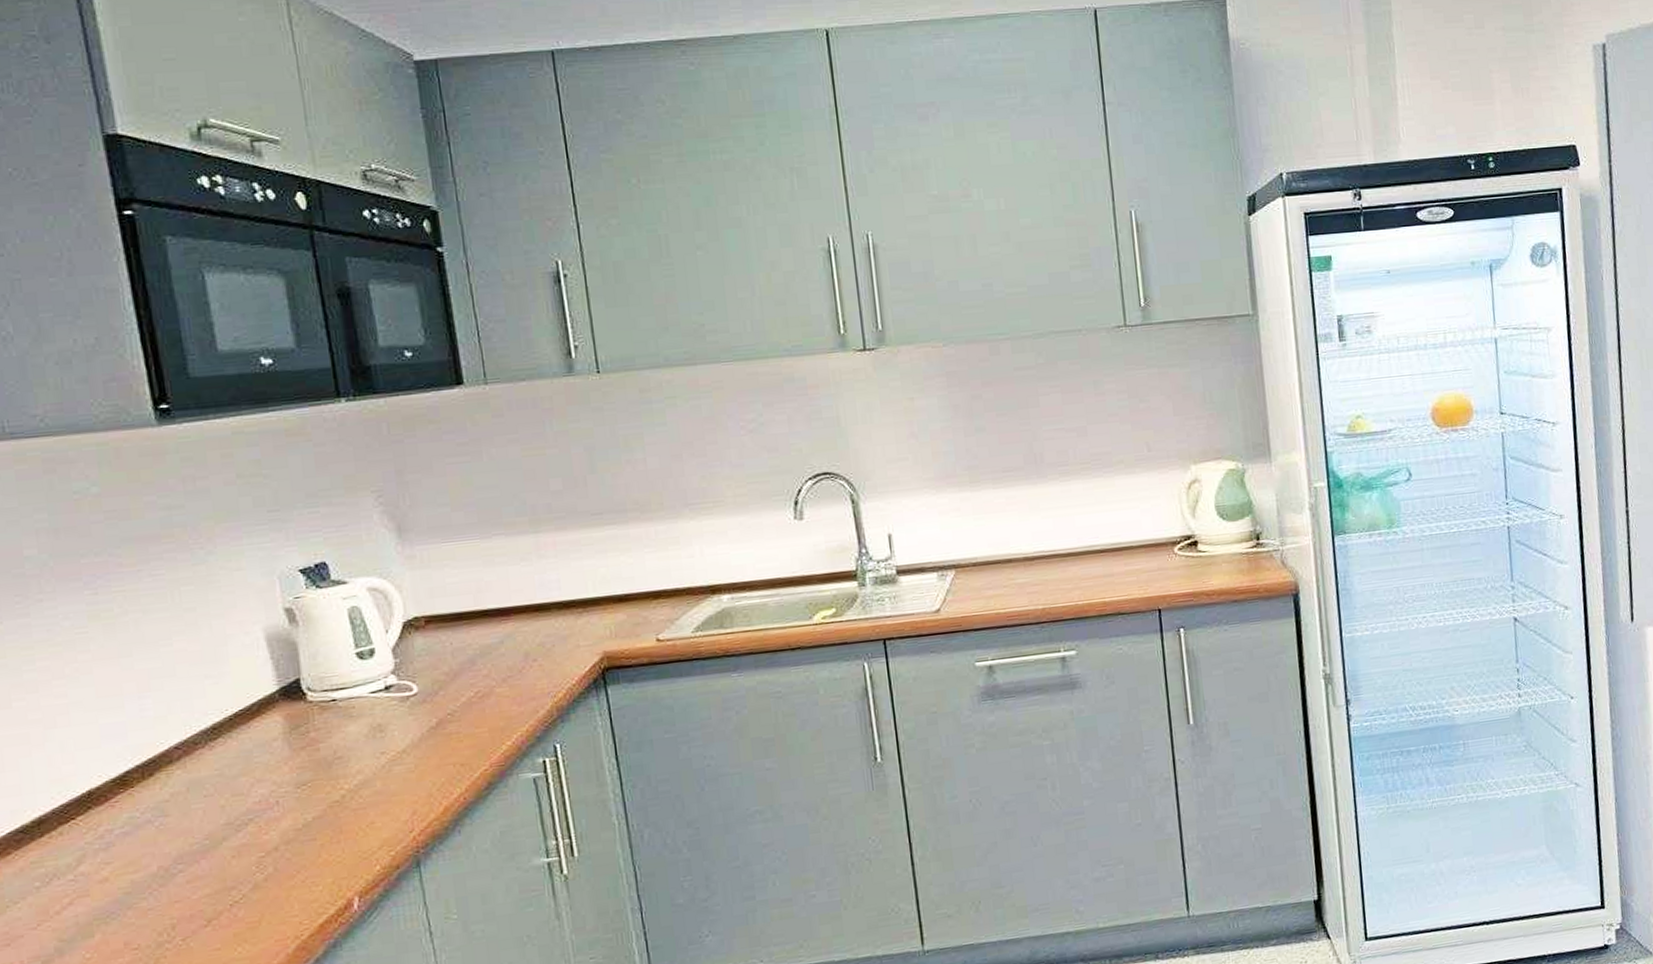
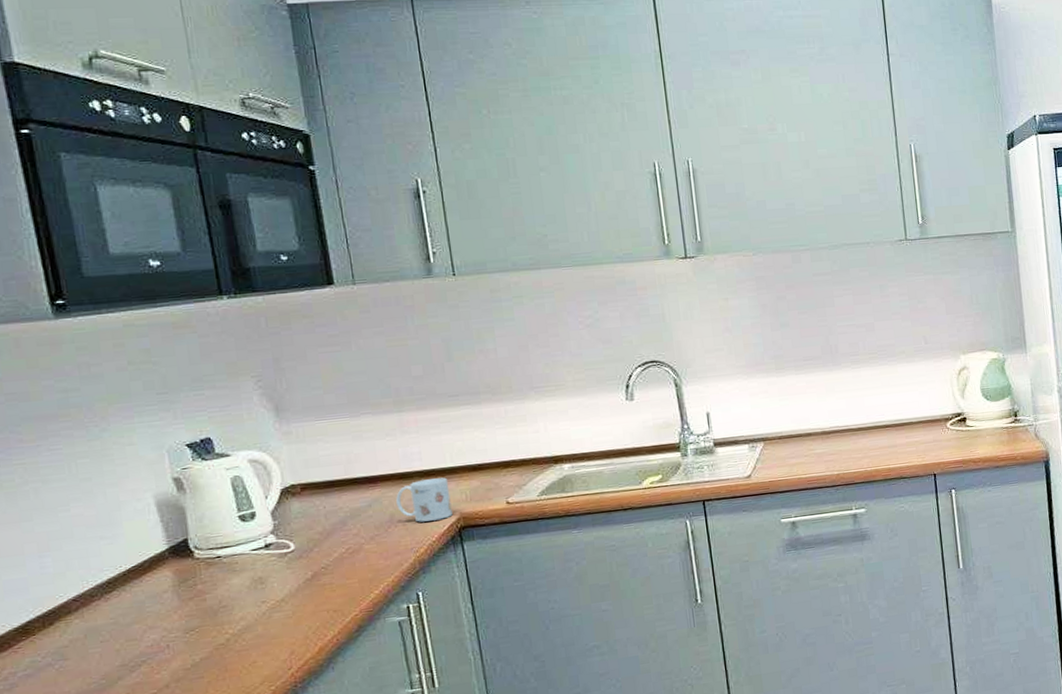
mug: none [531,610,595,662] -> present [396,477,453,522]

